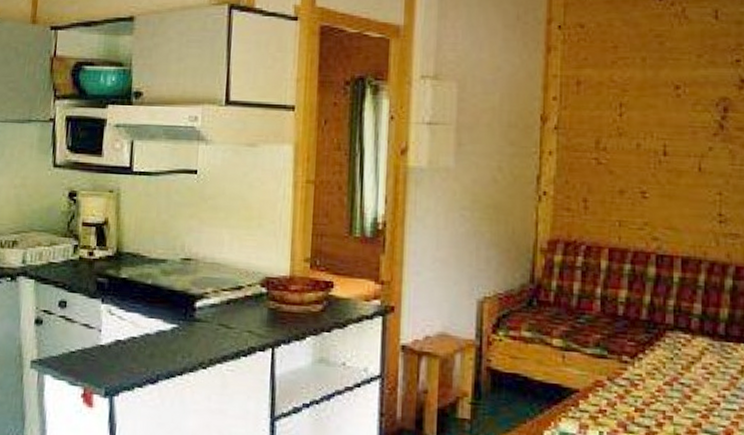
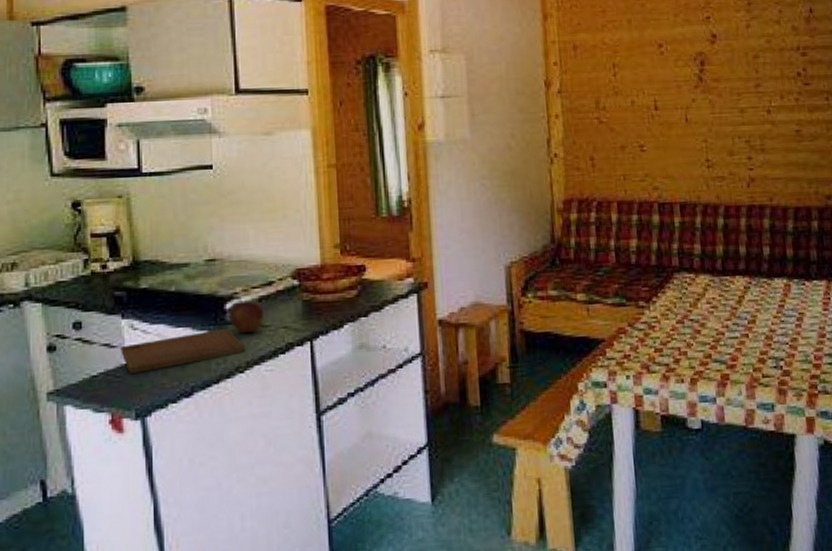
cutting board: none [97,324,210,355] -> present [120,328,245,373]
fruit: none [197,298,231,333] -> present [228,298,265,334]

